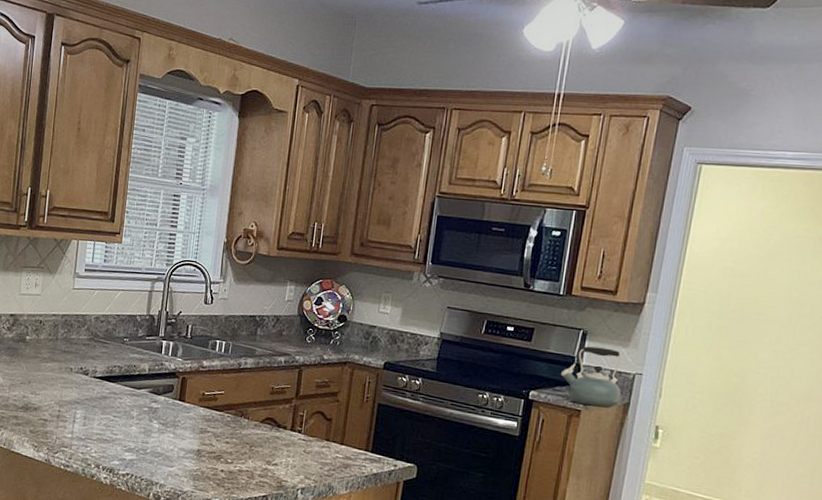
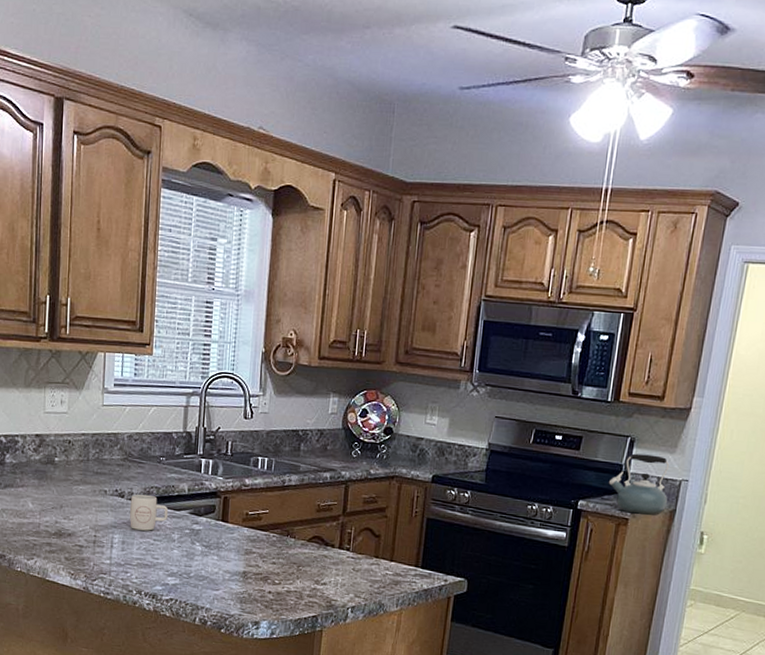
mug: none [92,372,129,408] -> present [130,494,169,531]

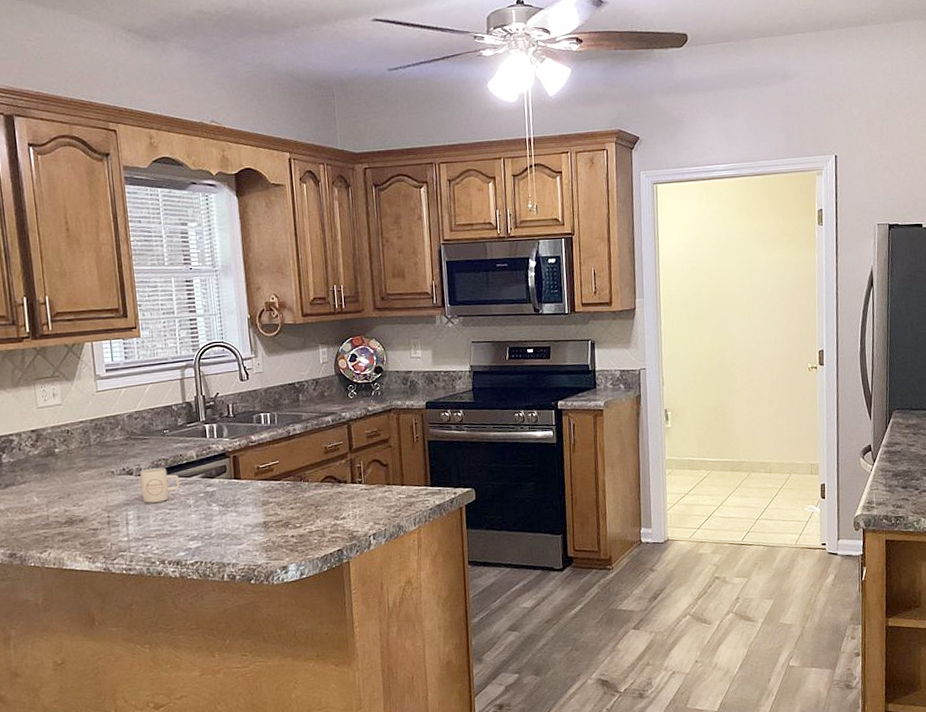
kettle: present [608,453,670,516] -> none [580,352,633,405]

